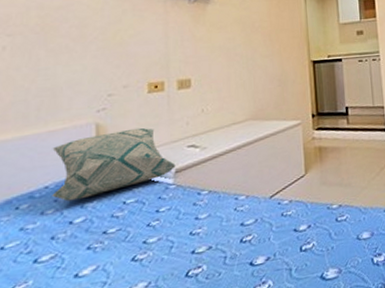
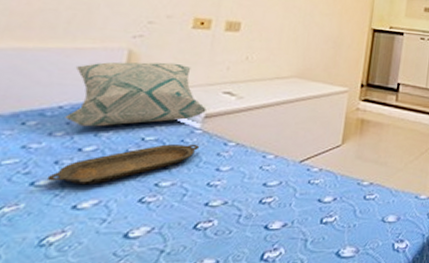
serving tray: none [47,198,177,256] -> present [46,143,200,185]

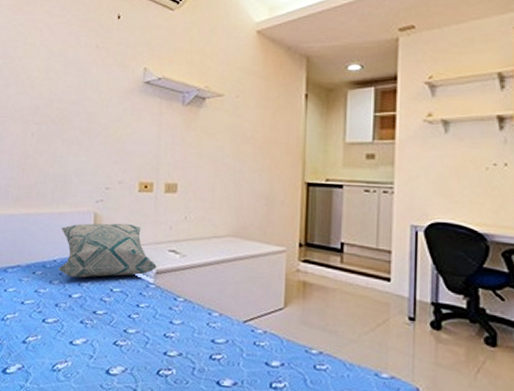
serving tray: present [46,143,200,185] -> none [52,296,155,326]

